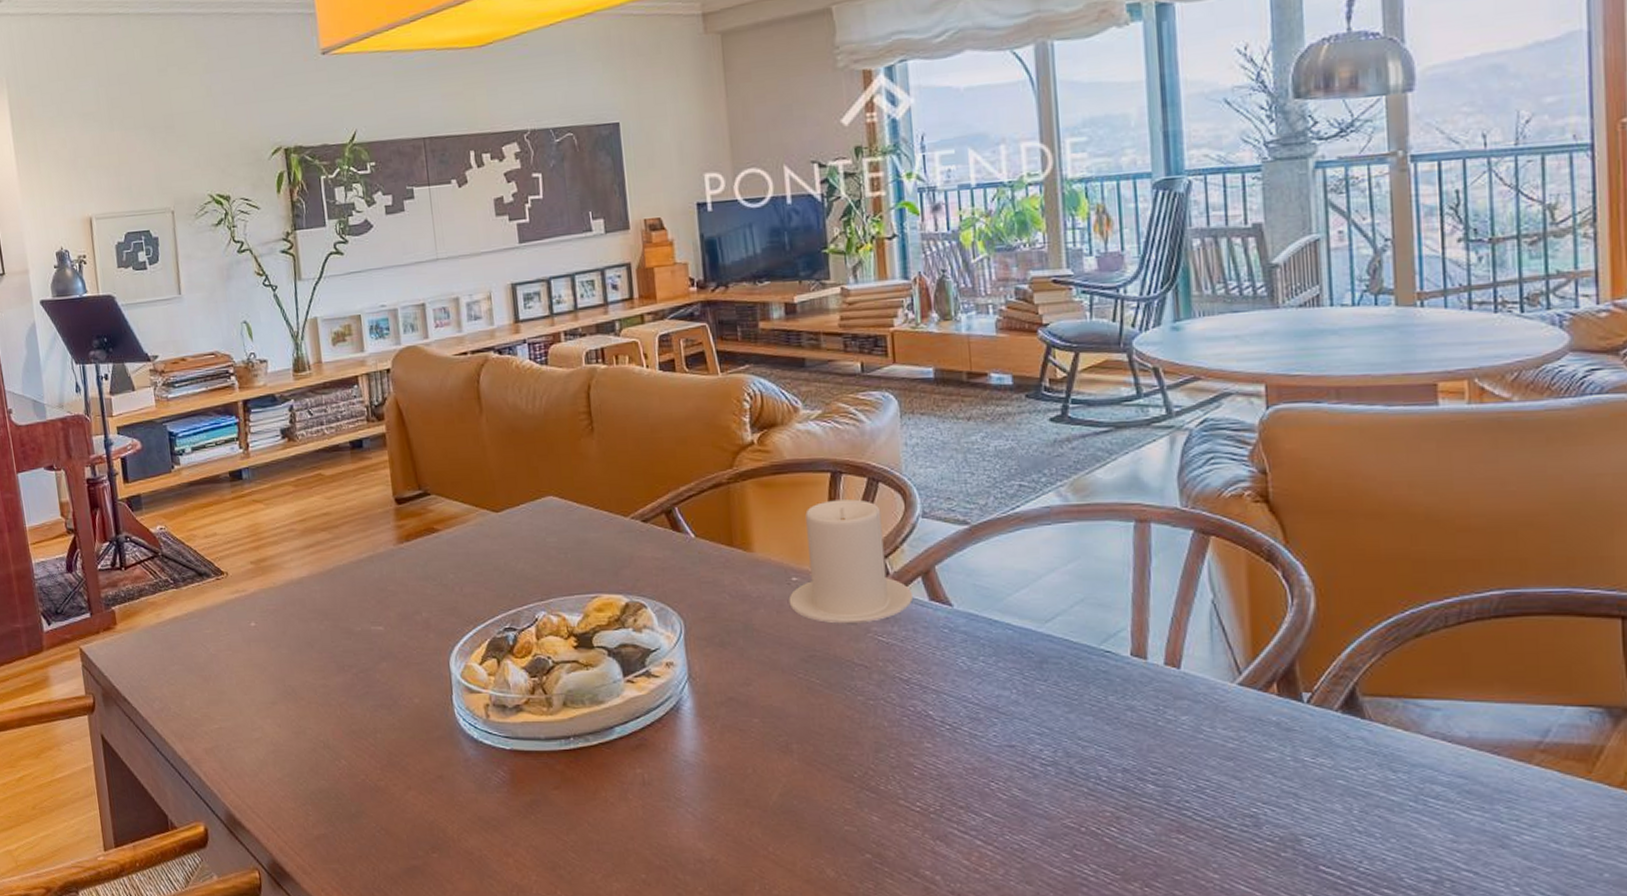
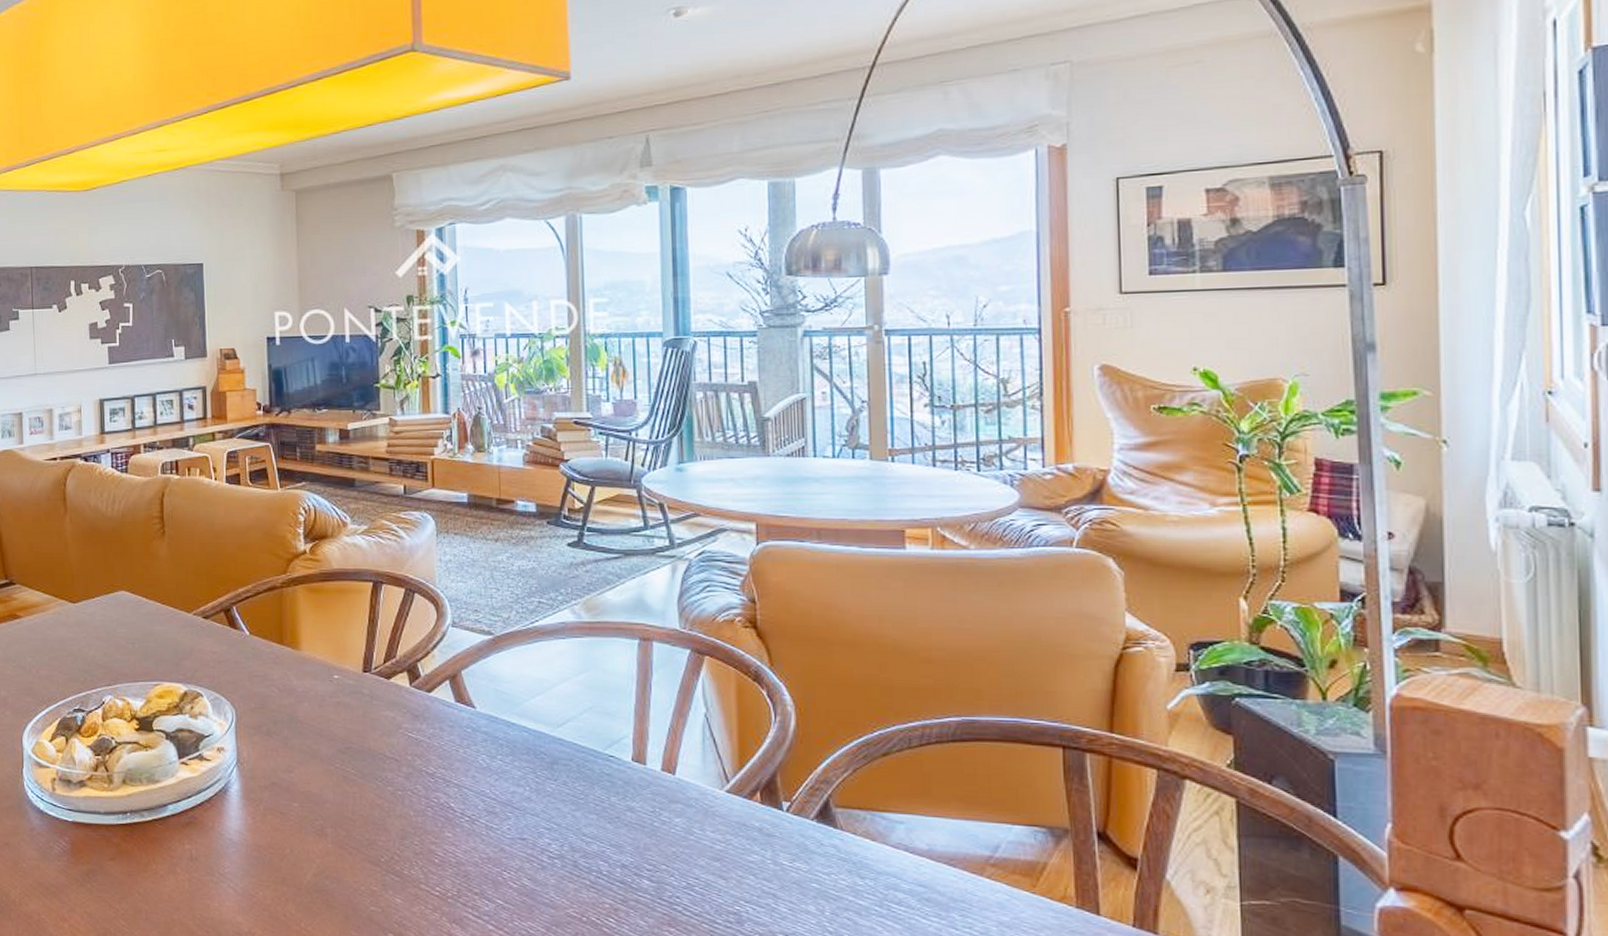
candle: present [788,499,914,624] -> none [330,607,442,720]

